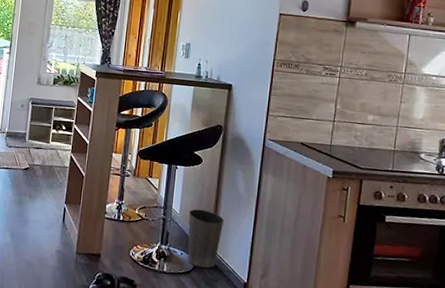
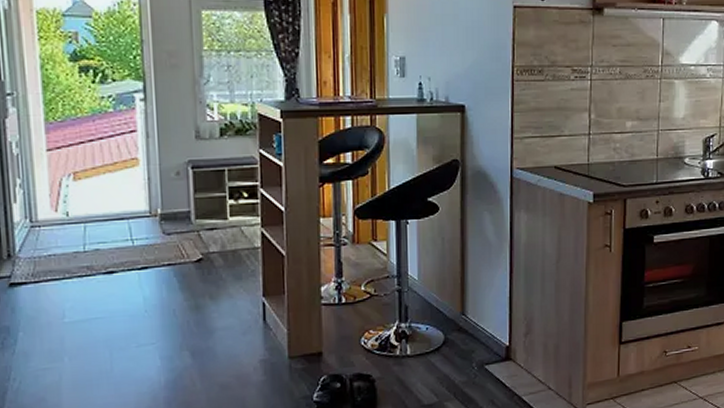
waste basket: present [187,209,225,268] -> none [429,269,475,340]

